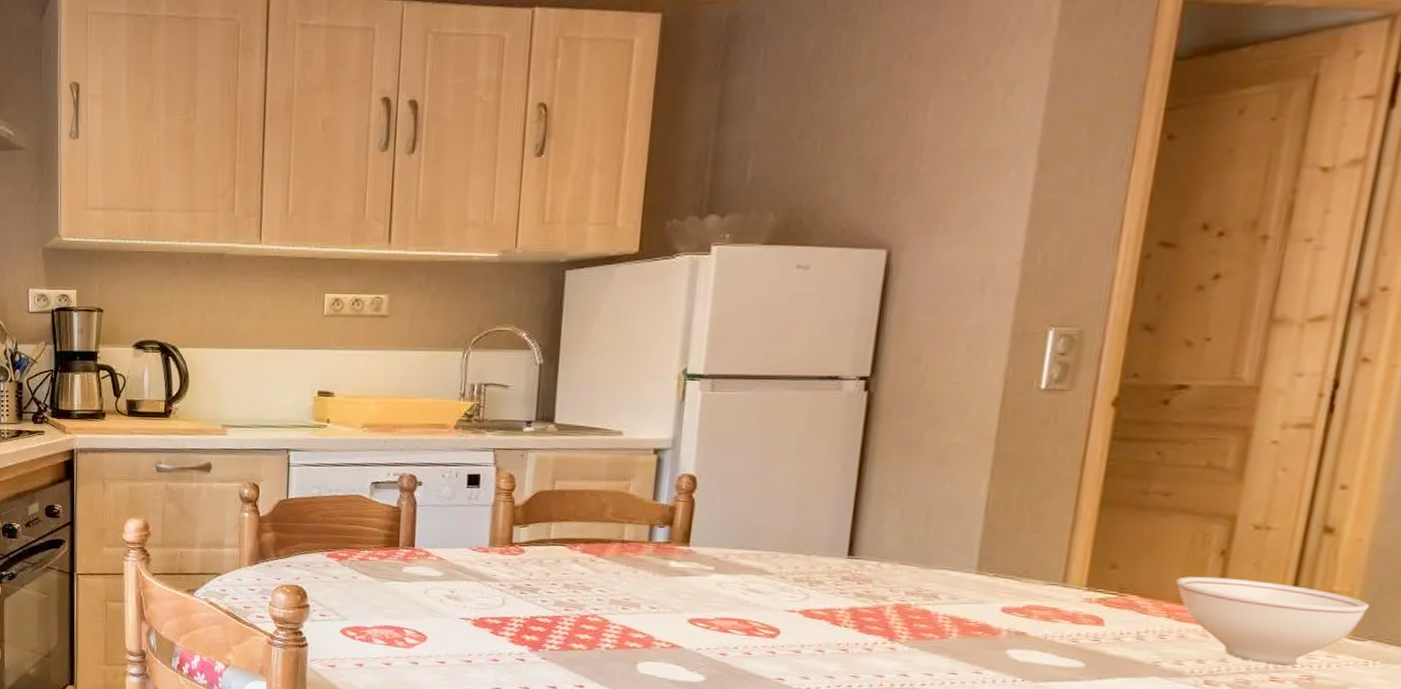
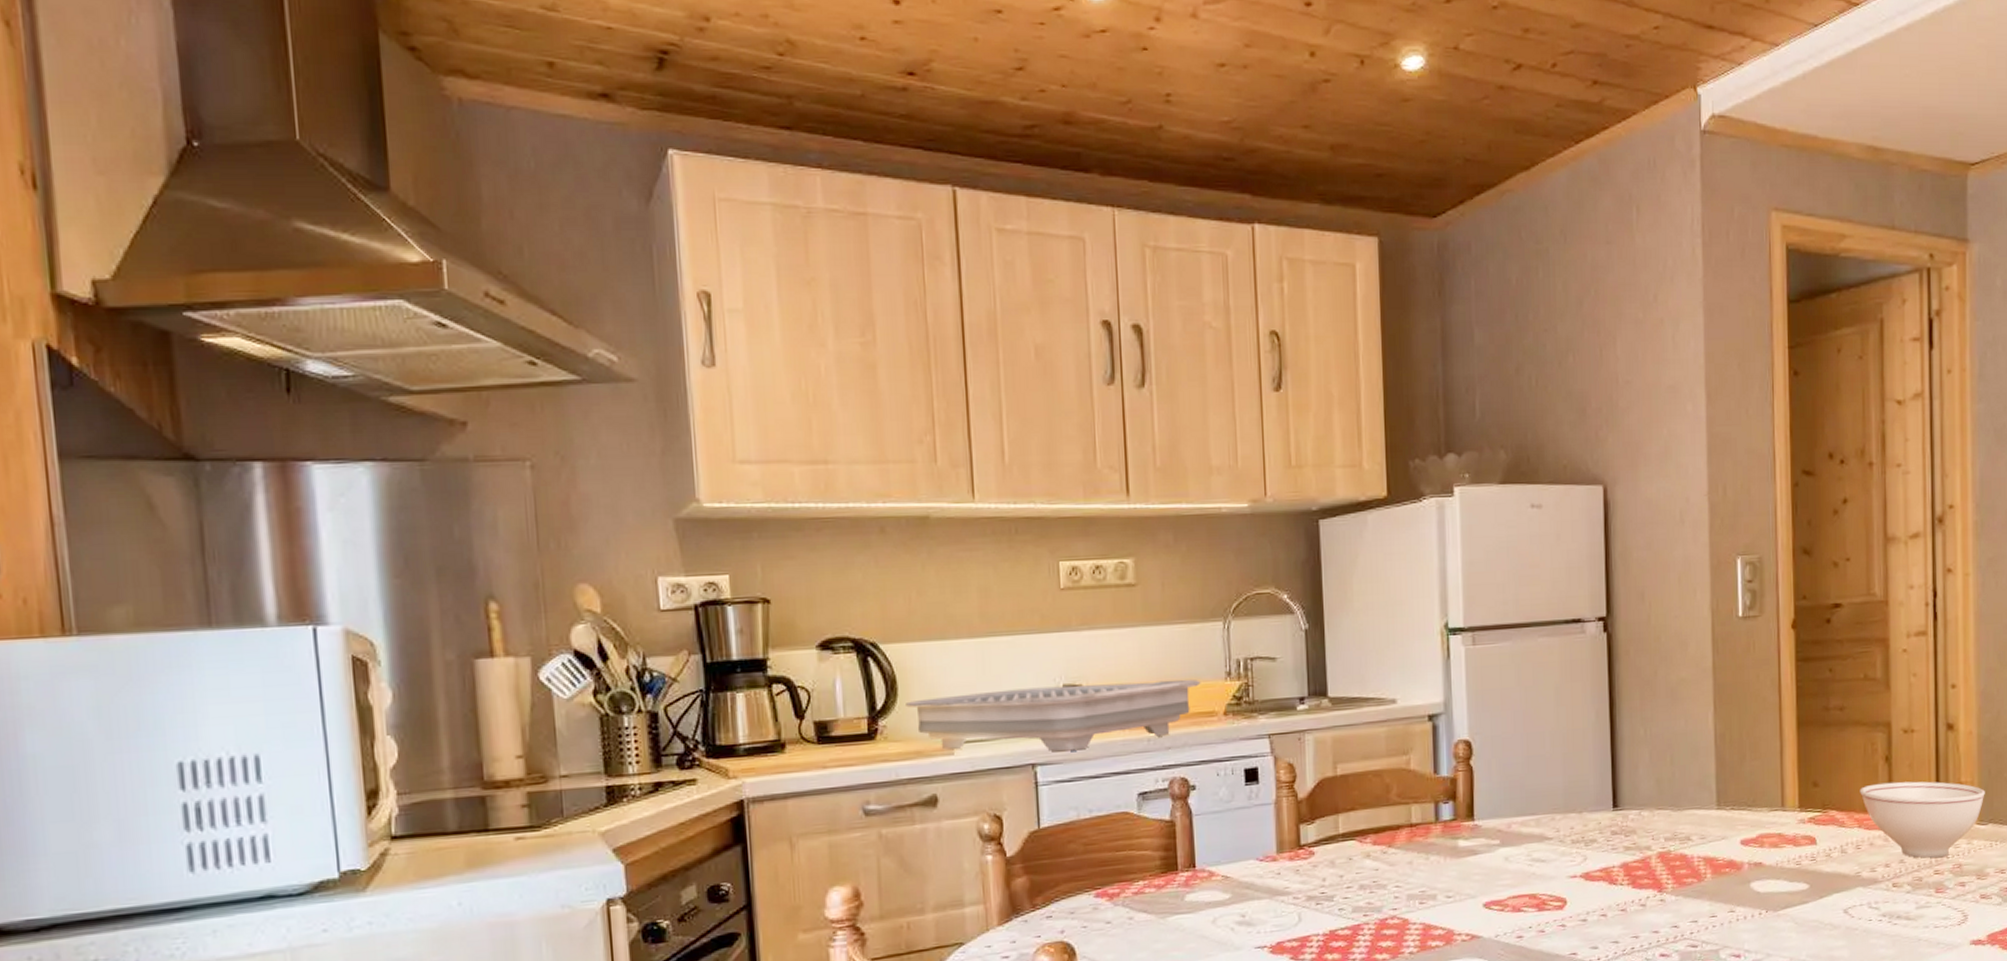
dish rack: none [194,390,437,443] -> present [906,678,1201,752]

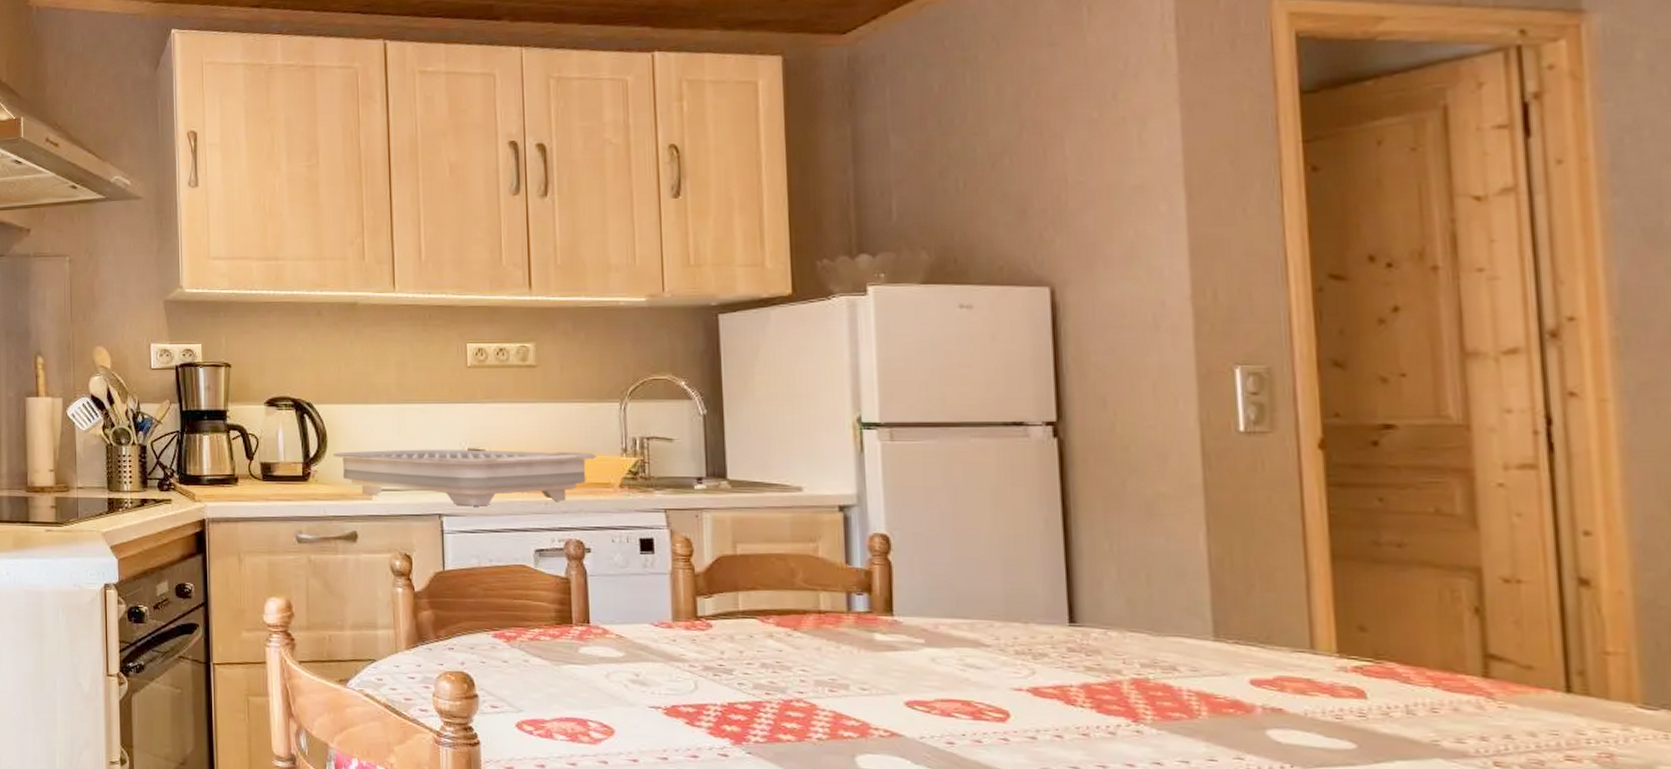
bowl: present [1860,781,1985,858] -> none [1433,638,1652,740]

